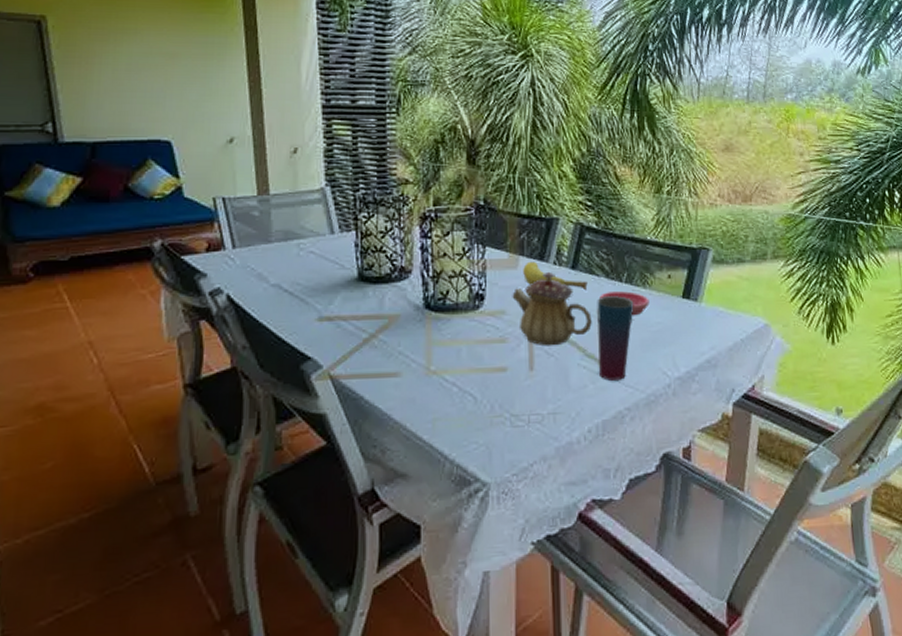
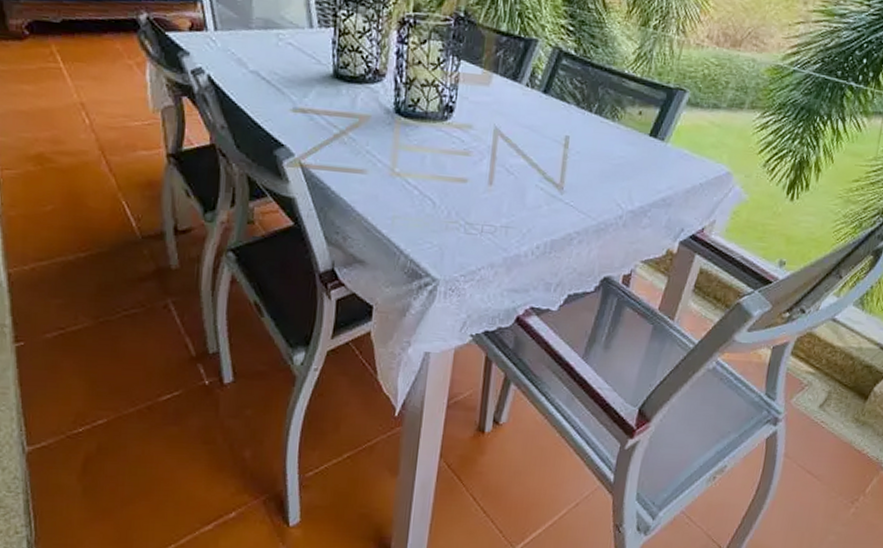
teapot: present [512,271,592,346] -> none [480,92,556,165]
fruit: present [523,261,588,291] -> none [494,80,557,117]
cup: present [597,296,634,381] -> none [554,124,600,206]
saucer: present [599,291,650,316] -> none [567,120,616,147]

